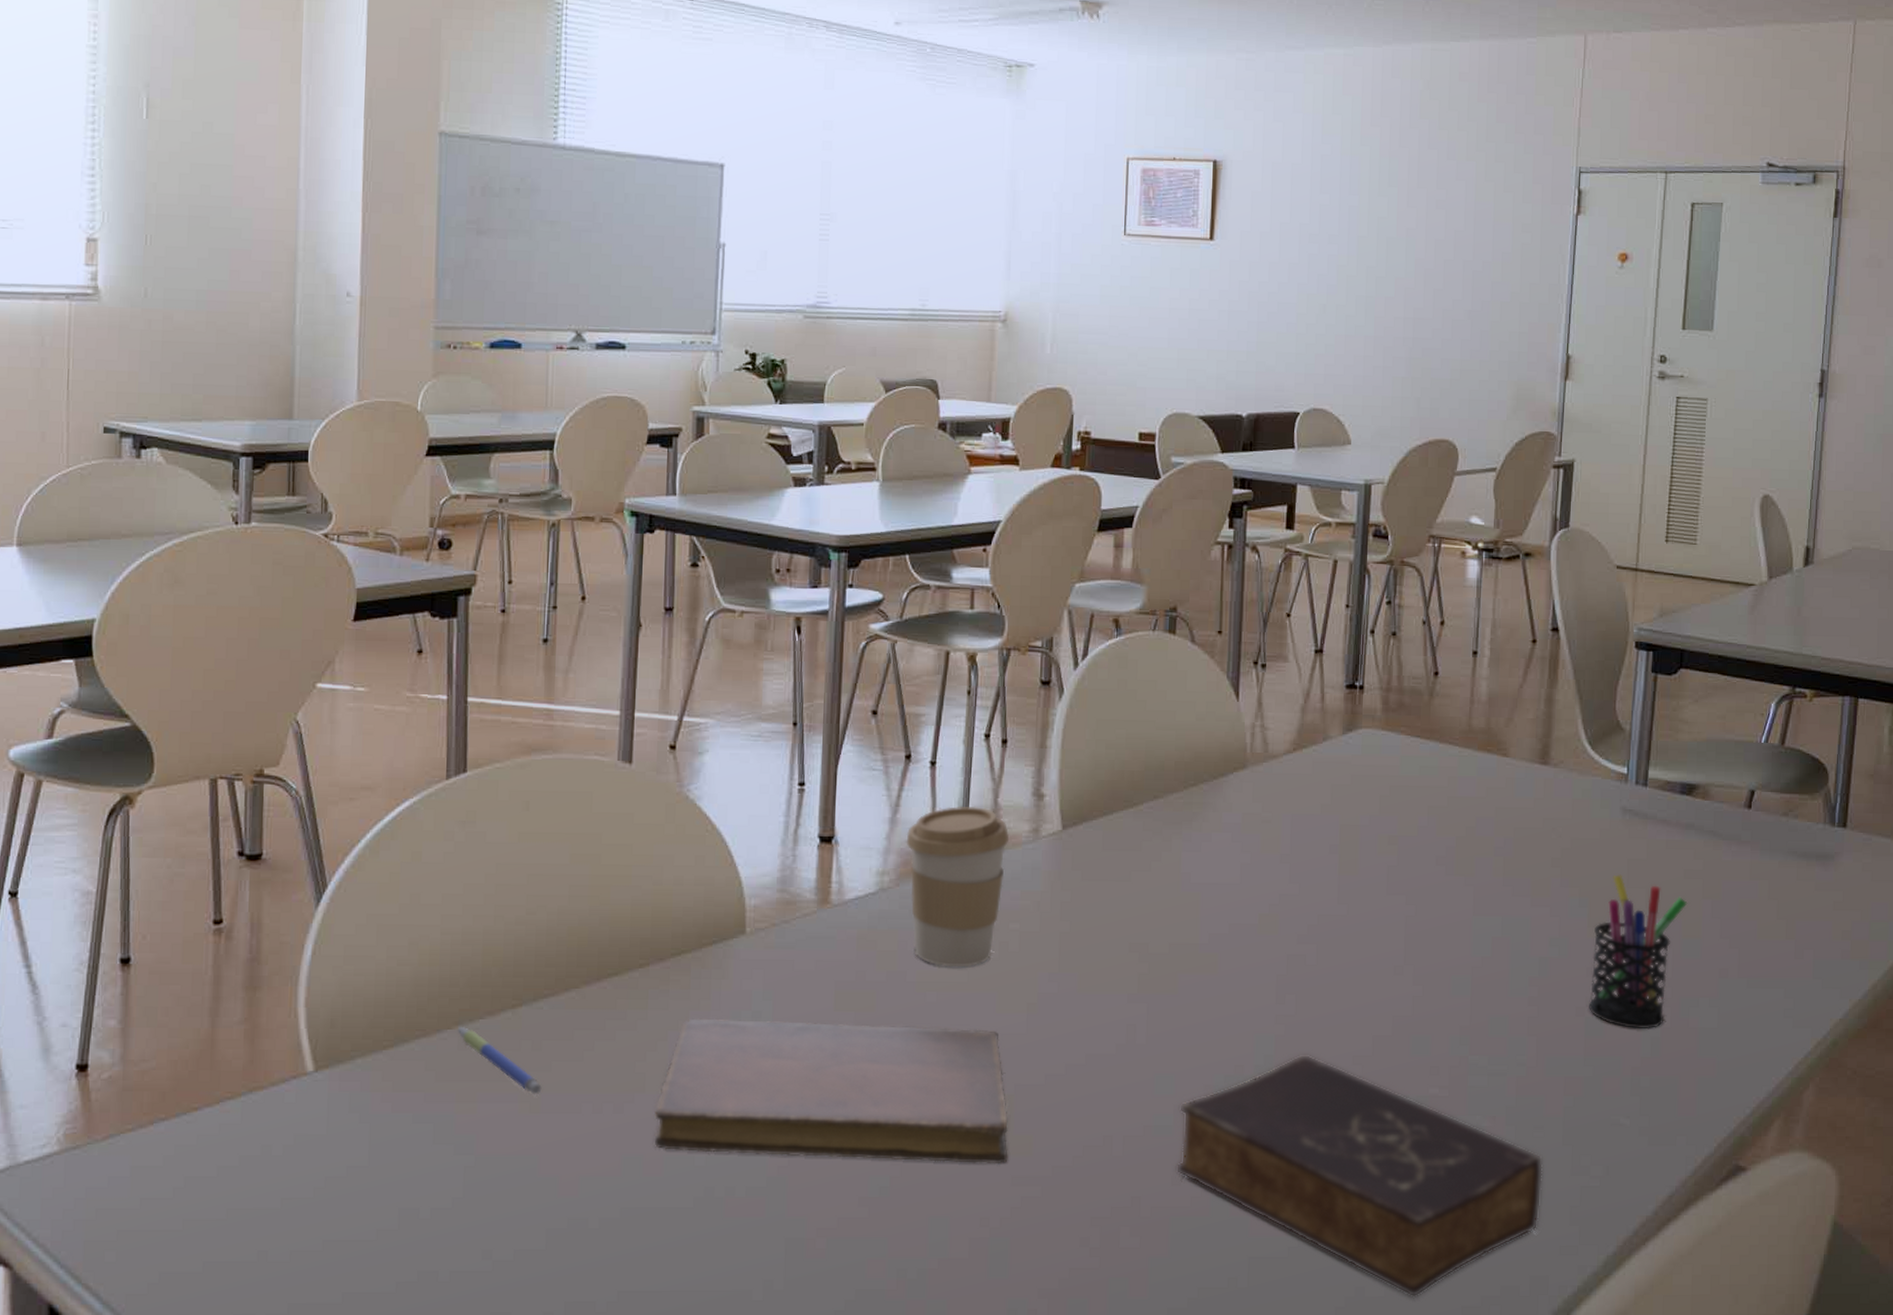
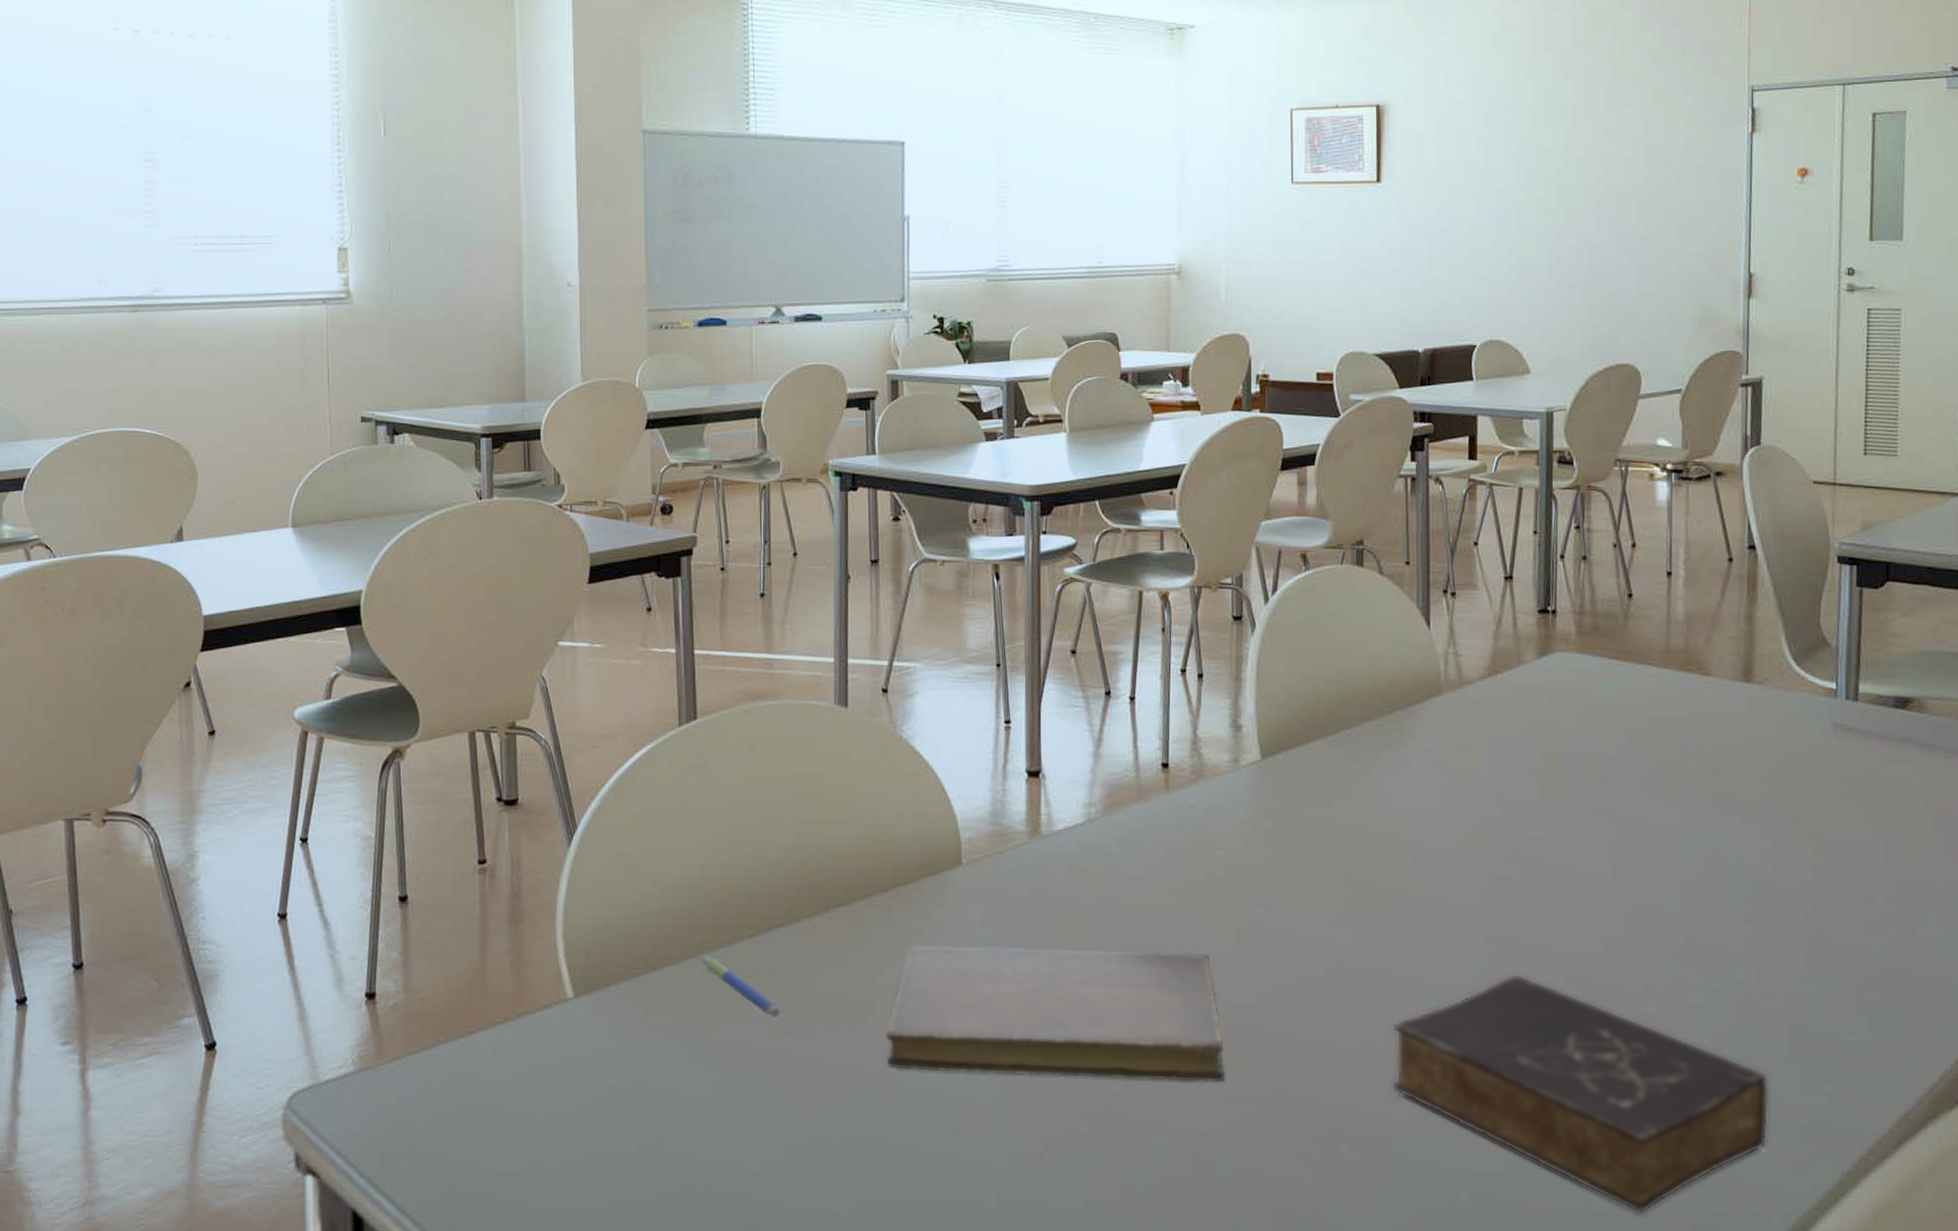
coffee cup: present [906,805,1010,968] -> none [1110,738,1210,894]
pen holder: present [1589,875,1688,1030] -> none [1808,791,1908,946]

